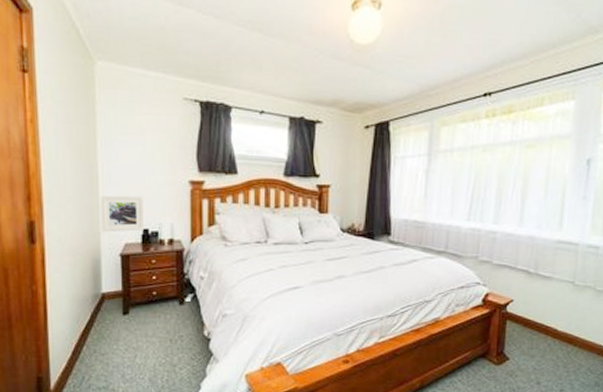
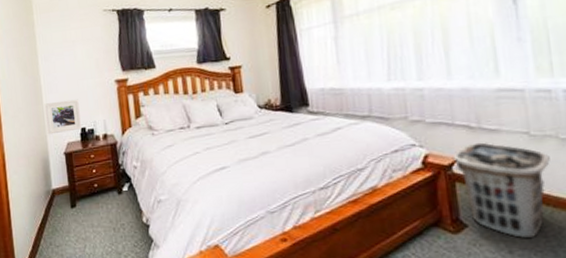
clothes hamper: none [508,286,585,373] -> present [452,142,550,239]

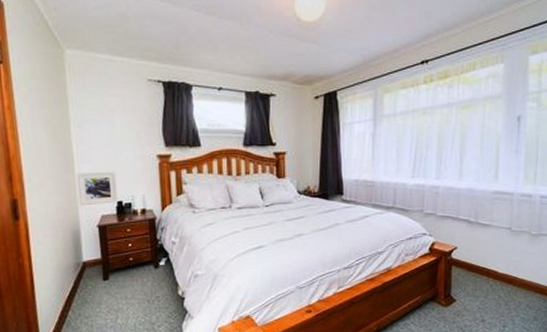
clothes hamper: present [452,142,550,239] -> none [453,234,522,311]

